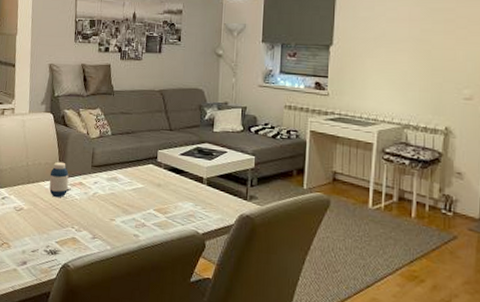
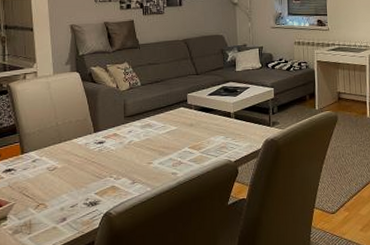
medicine bottle: present [49,161,69,198] -> none [82,117,102,152]

